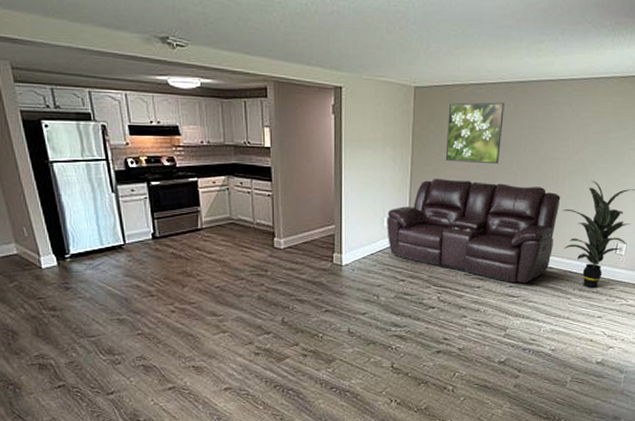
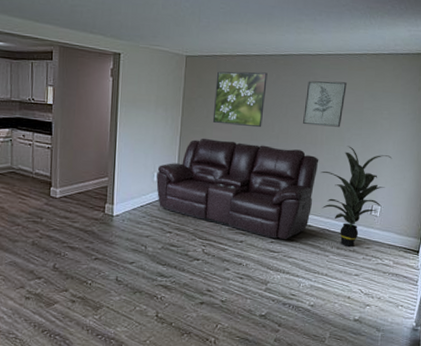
wall art: none [544,109,592,161] -> present [303,81,347,127]

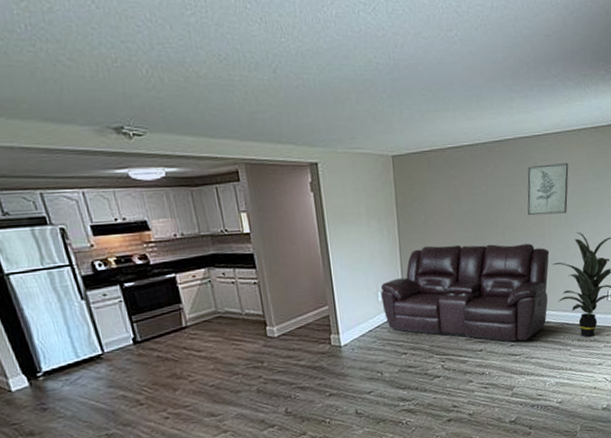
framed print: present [212,71,268,128] -> none [429,163,486,228]

